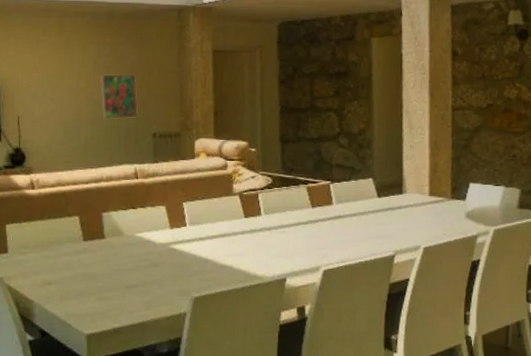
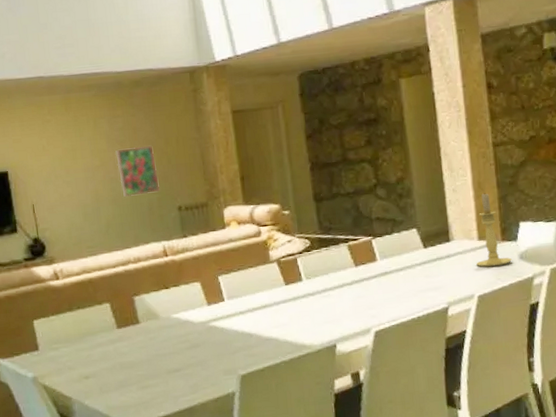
candle holder: none [425,152,459,222] -> present [476,193,512,268]

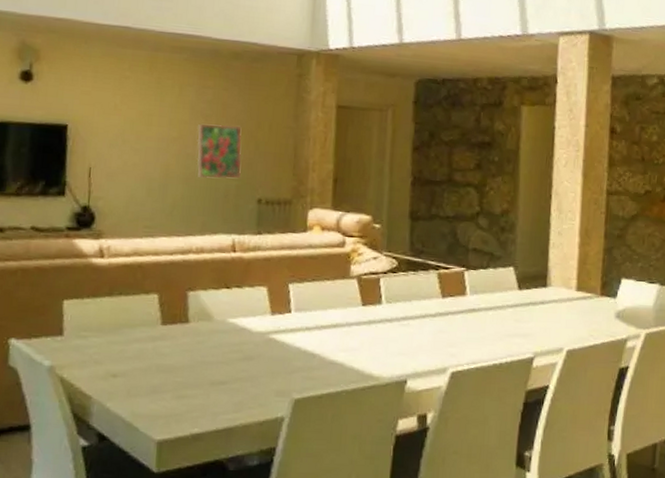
candle holder: present [476,193,512,268] -> none [570,241,608,322]

